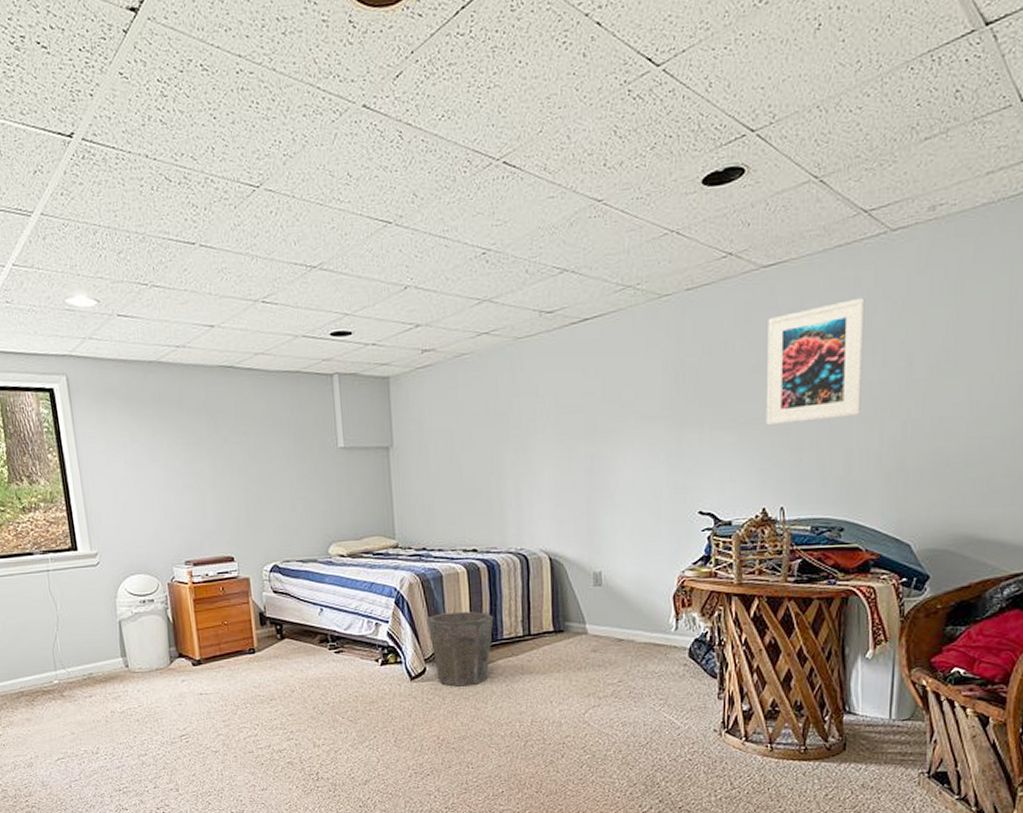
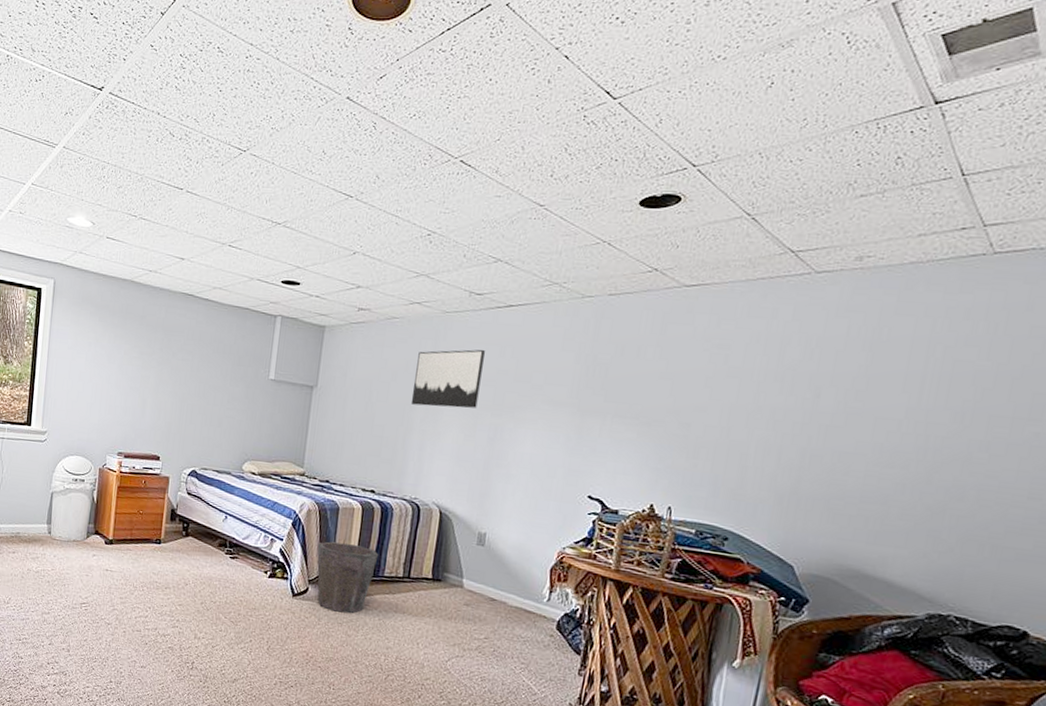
wall art: none [496,374,569,448] -> present [410,349,485,408]
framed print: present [766,297,865,426] -> none [666,328,781,436]

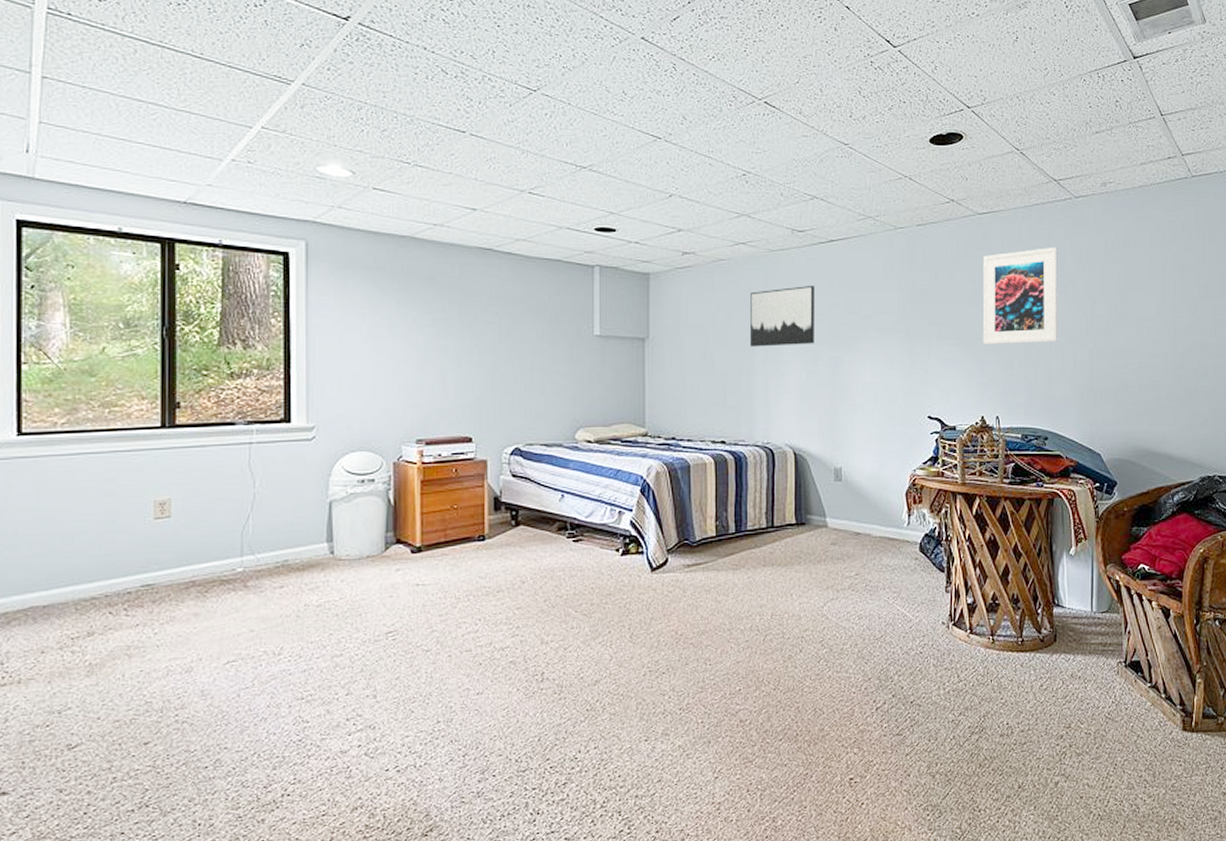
waste bin: present [317,541,379,613] -> none [671,502,739,579]
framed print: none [666,328,781,436] -> present [982,246,1058,345]

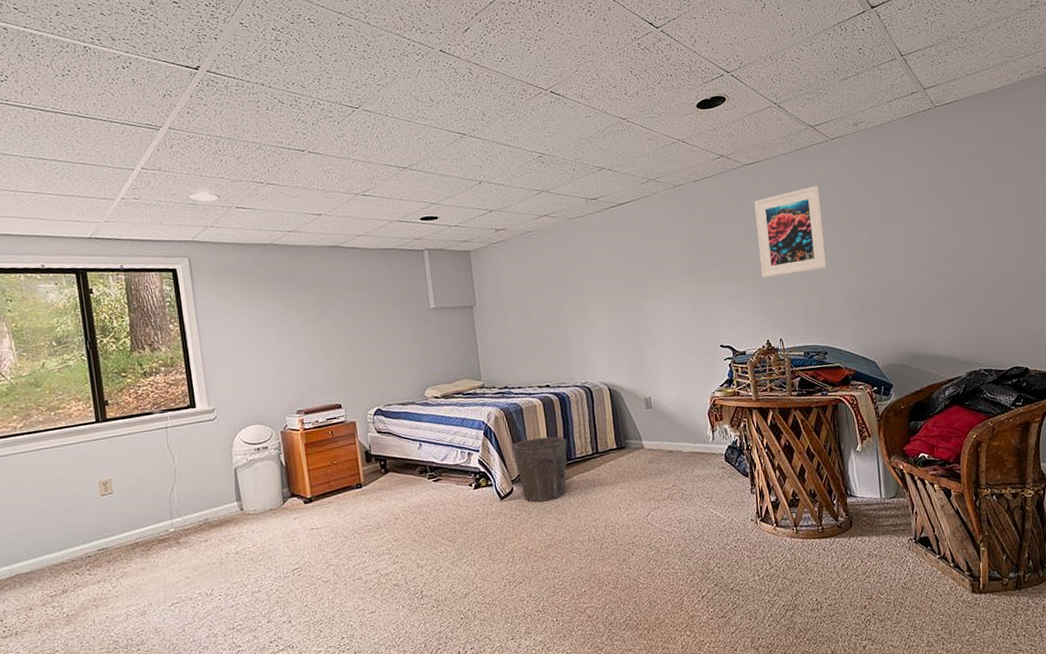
waste bin: none [671,502,739,579] -> present [511,436,568,502]
wall art: present [749,286,815,347] -> none [557,245,616,303]

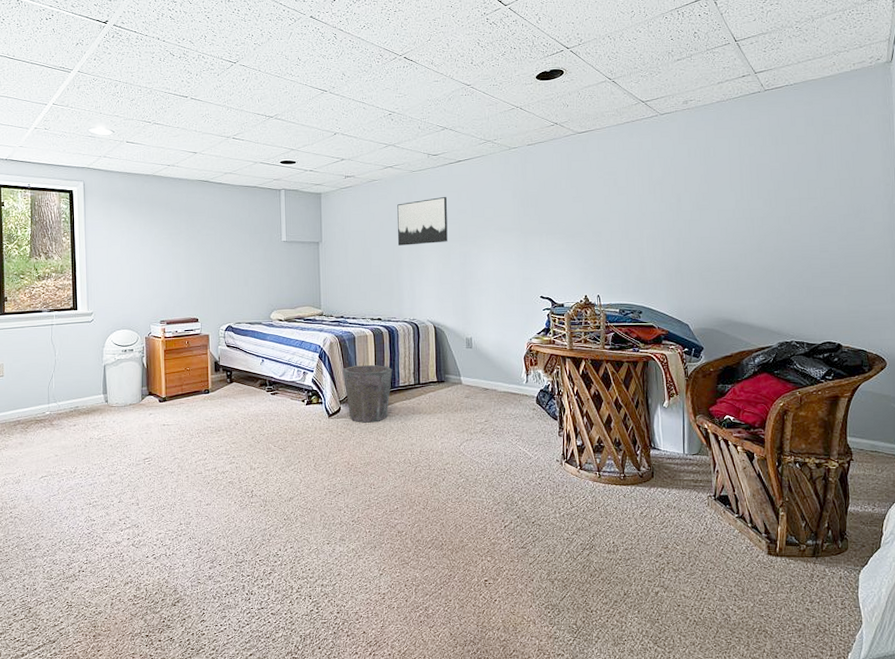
wall art: none [557,245,616,303] -> present [397,197,448,246]
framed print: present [754,185,828,279] -> none [583,156,648,238]

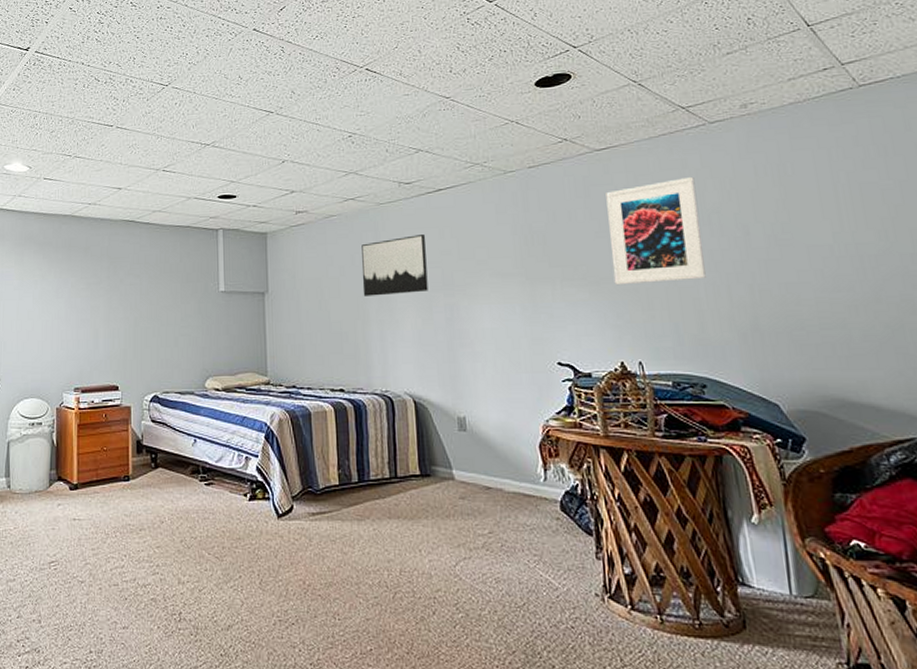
waste bin: present [342,365,393,423] -> none [295,451,361,528]
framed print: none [583,156,648,238] -> present [606,176,706,286]

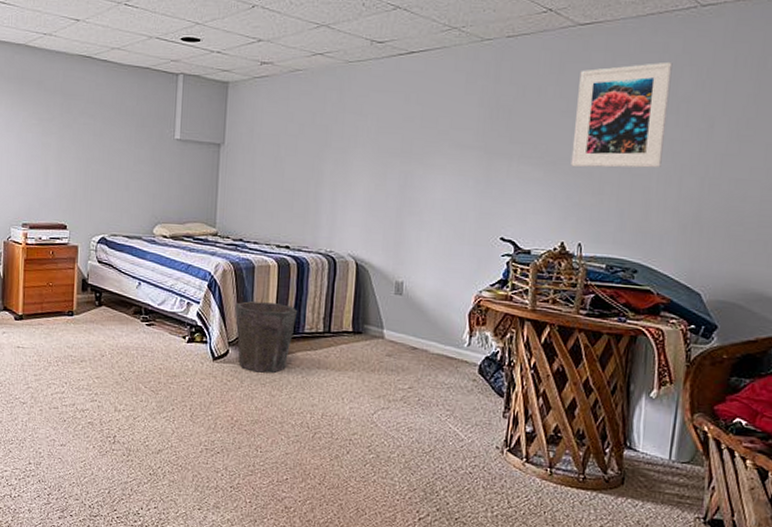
waste bin: none [295,451,361,528] -> present [235,301,298,373]
wall art: present [361,235,428,296] -> none [319,98,390,158]

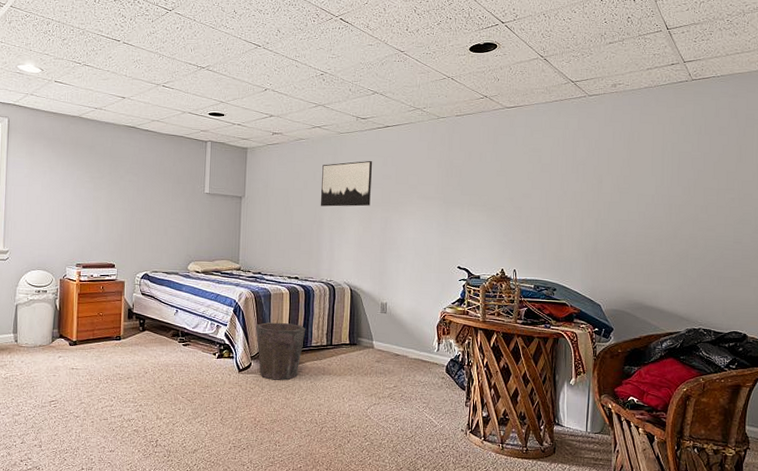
wall art: none [319,98,390,158] -> present [320,161,372,207]
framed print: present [570,61,673,168] -> none [505,135,572,213]

